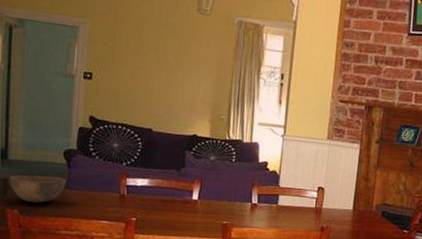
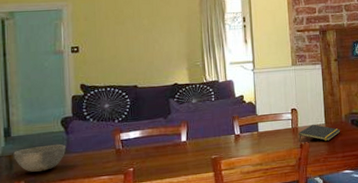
notepad: none [320,208,369,229] -> present [298,124,341,142]

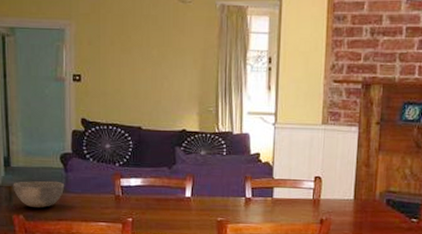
notepad: present [298,124,341,142] -> none [319,198,372,220]

